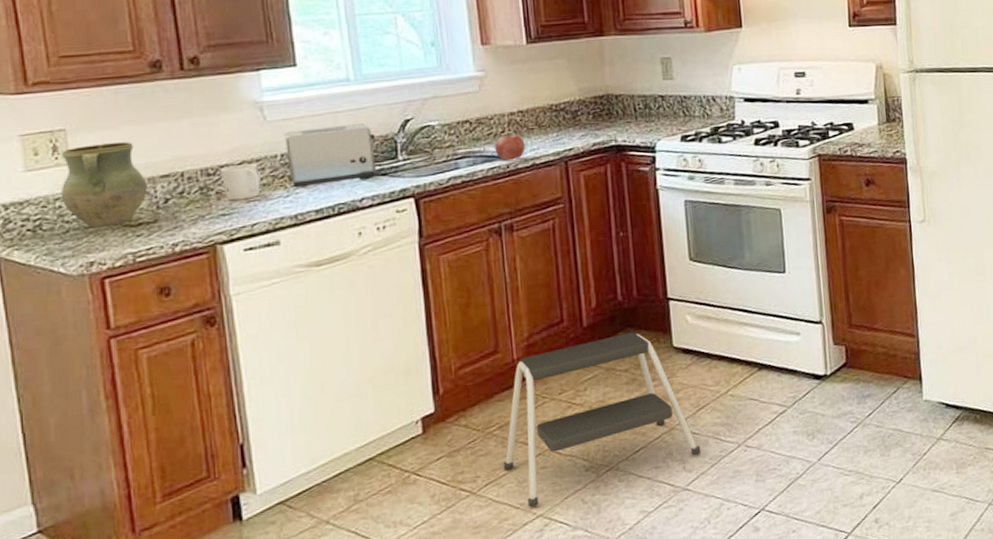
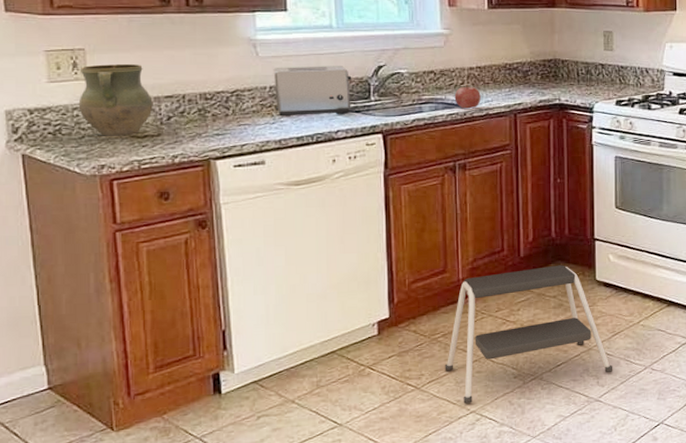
mug: present [220,164,260,201] -> none [216,93,250,123]

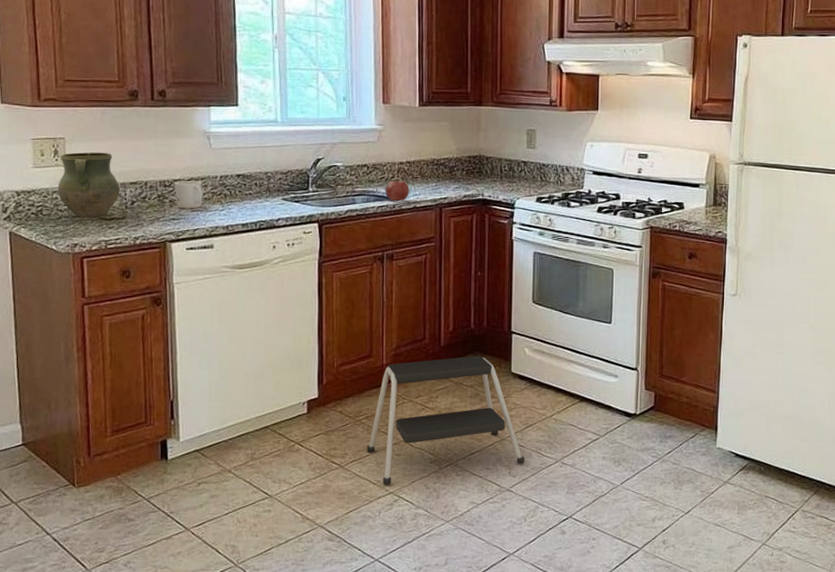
mug: none [216,93,250,123] -> present [174,181,203,209]
toaster: present [273,66,352,117] -> none [224,157,293,204]

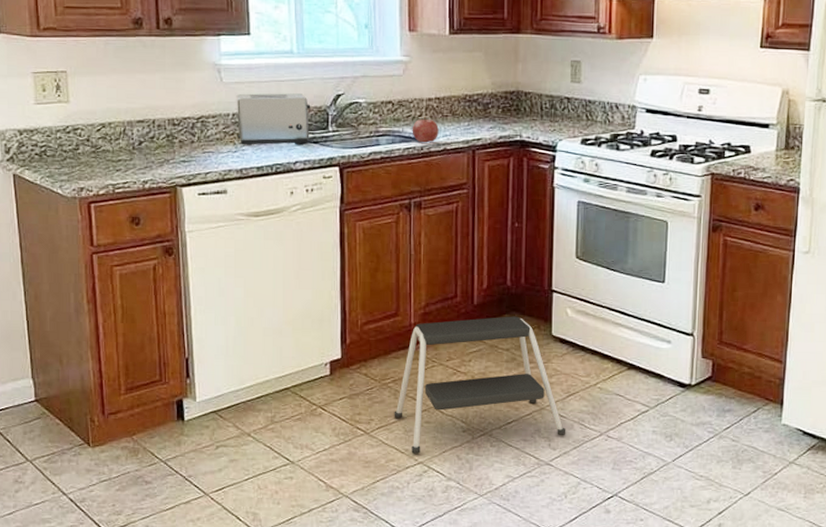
ceramic jug: present [57,151,119,218] -> none [61,86,125,160]
mug: present [174,181,203,209] -> none [183,119,214,150]
toaster: none [224,157,293,204] -> present [236,93,311,145]

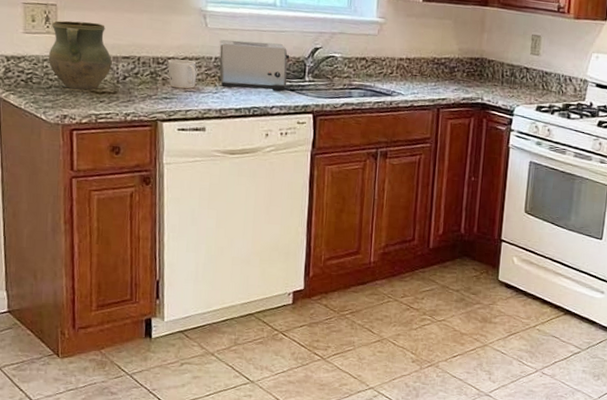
ceramic jug: none [61,86,125,160] -> present [48,20,111,90]
mug: none [183,119,214,150] -> present [167,59,197,89]
step stool: present [394,316,566,455] -> none [349,260,506,381]
fruit: present [412,116,439,143] -> none [382,74,408,99]

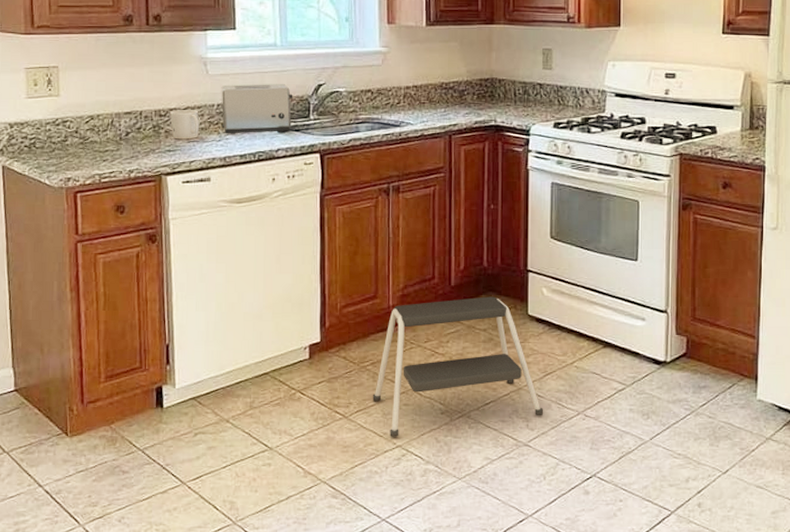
ceramic jug: present [48,20,111,90] -> none [51,80,113,150]
step stool: none [349,260,506,381] -> present [372,296,544,438]

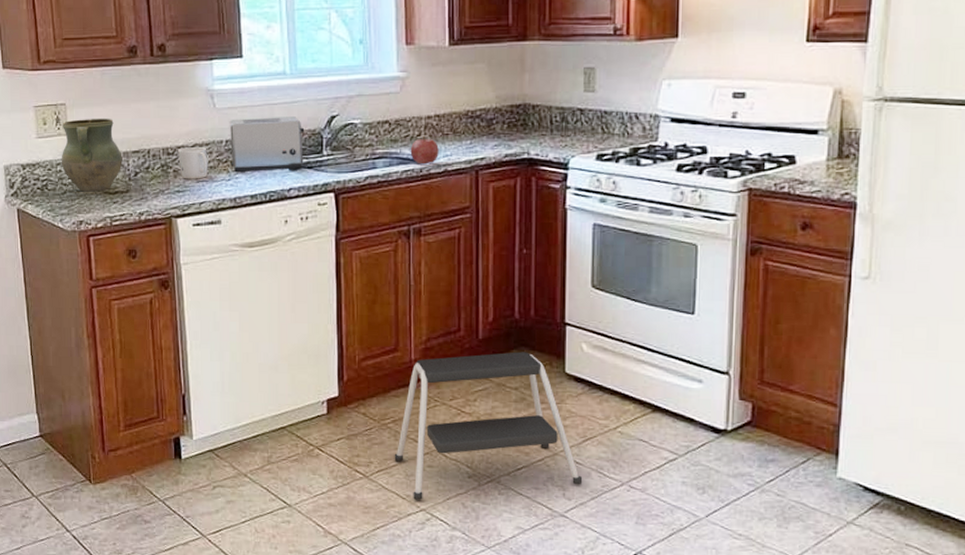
ceramic jug: none [51,80,113,150] -> present [61,118,121,192]
fruit: none [390,103,416,129] -> present [410,135,439,165]

